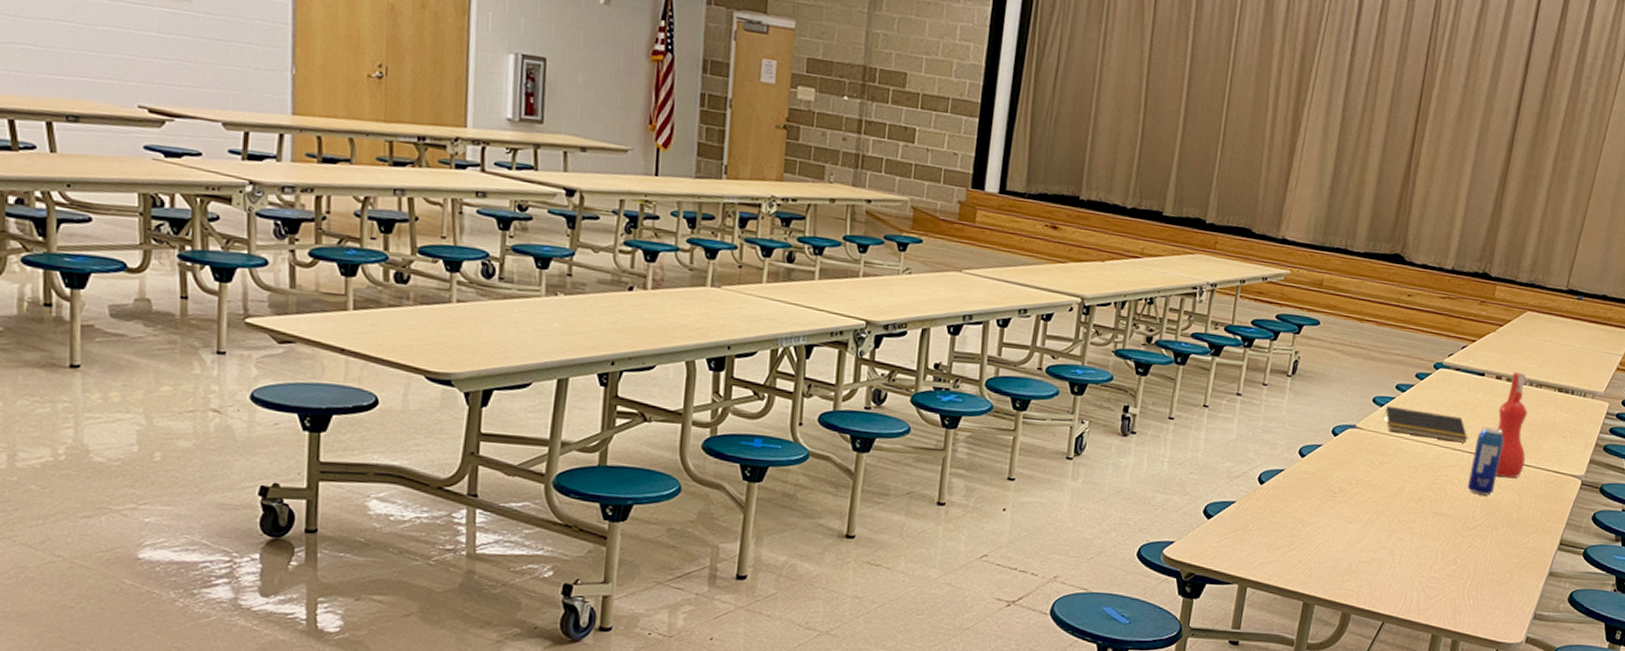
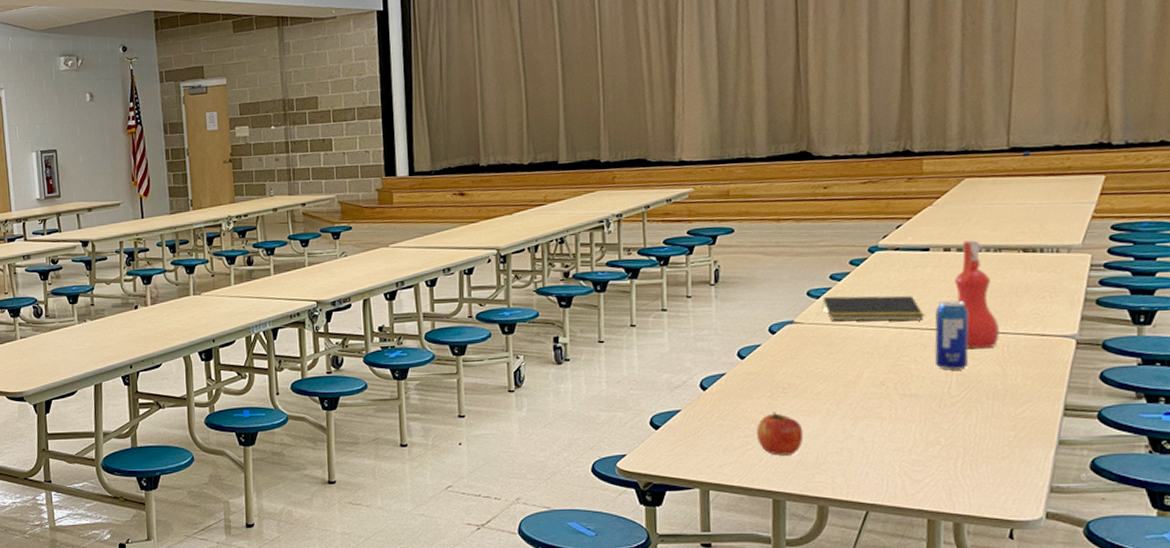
apple: none [1300,514,1344,560] -> present [756,412,804,456]

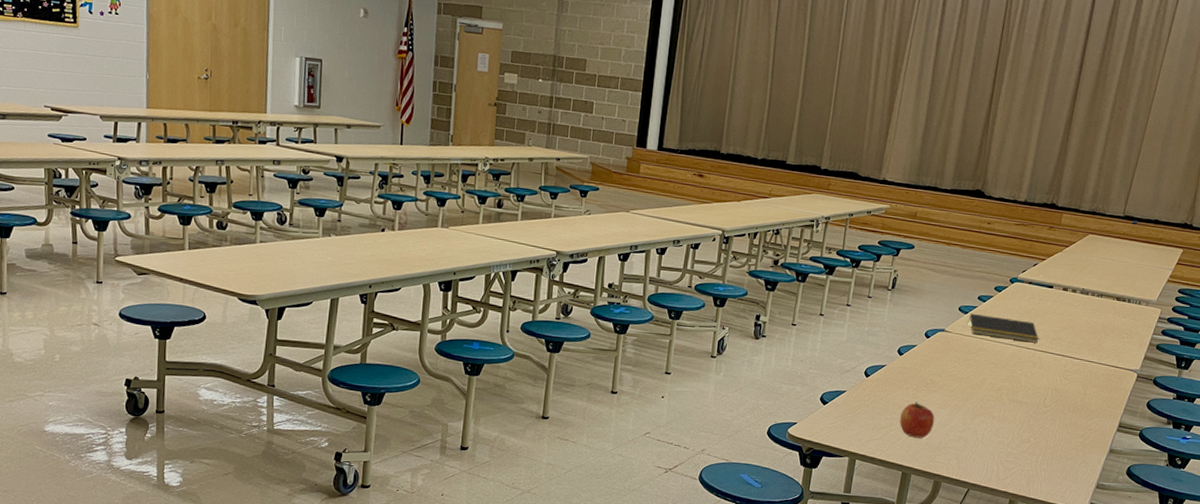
beverage can: present [934,300,969,370] -> none [1038,330,1070,386]
spray bottle: present [955,240,999,349] -> none [1063,284,1090,372]

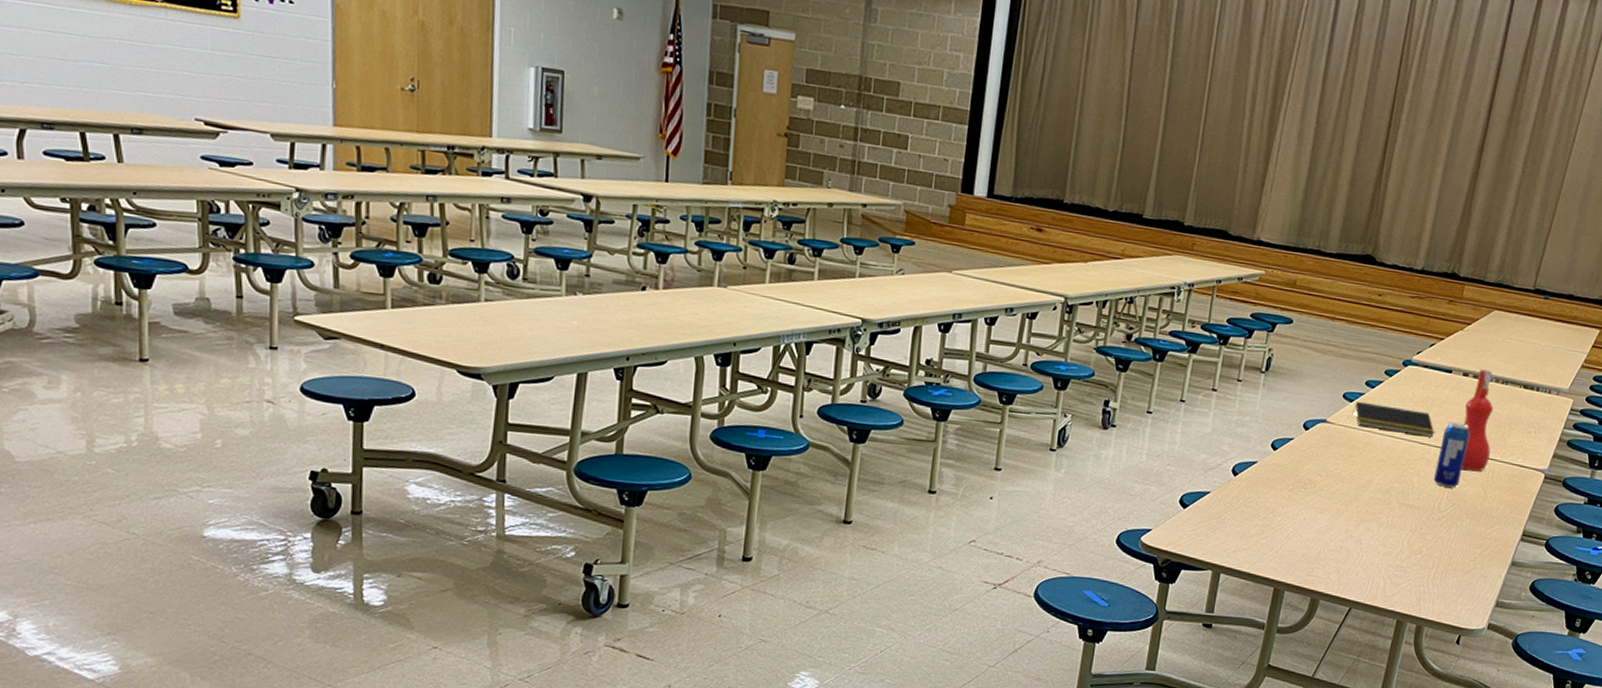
apple: present [899,401,935,438] -> none [1272,505,1313,549]
beverage can: none [1038,330,1070,386] -> present [1433,422,1470,488]
spray bottle: none [1063,284,1090,372] -> present [1461,369,1494,472]

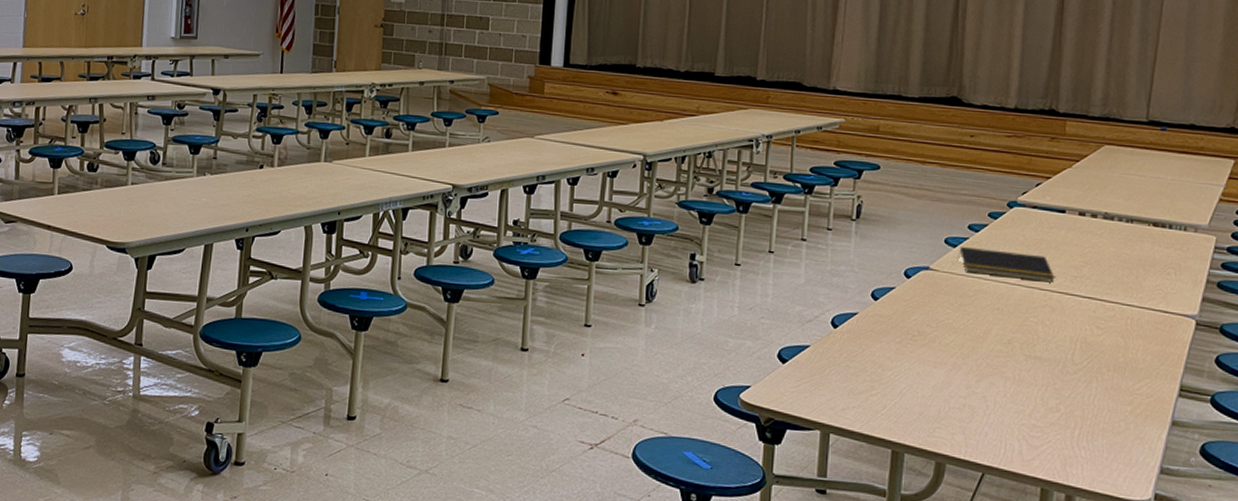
beverage can: present [1433,422,1470,488] -> none [1061,265,1097,338]
spray bottle: present [1461,369,1494,472] -> none [1087,207,1124,319]

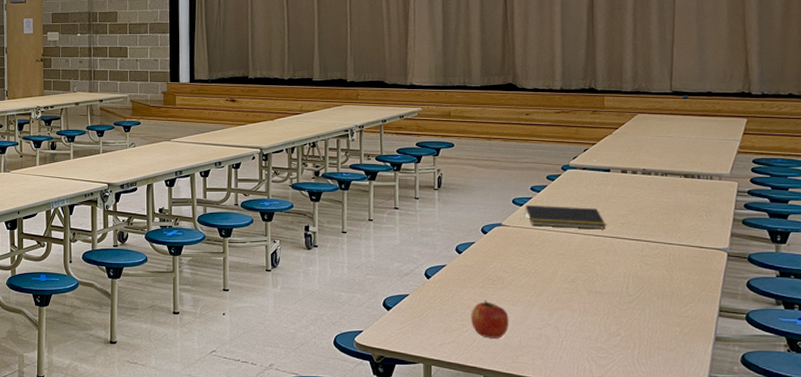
apple: none [882,358,928,406] -> present [471,300,510,339]

